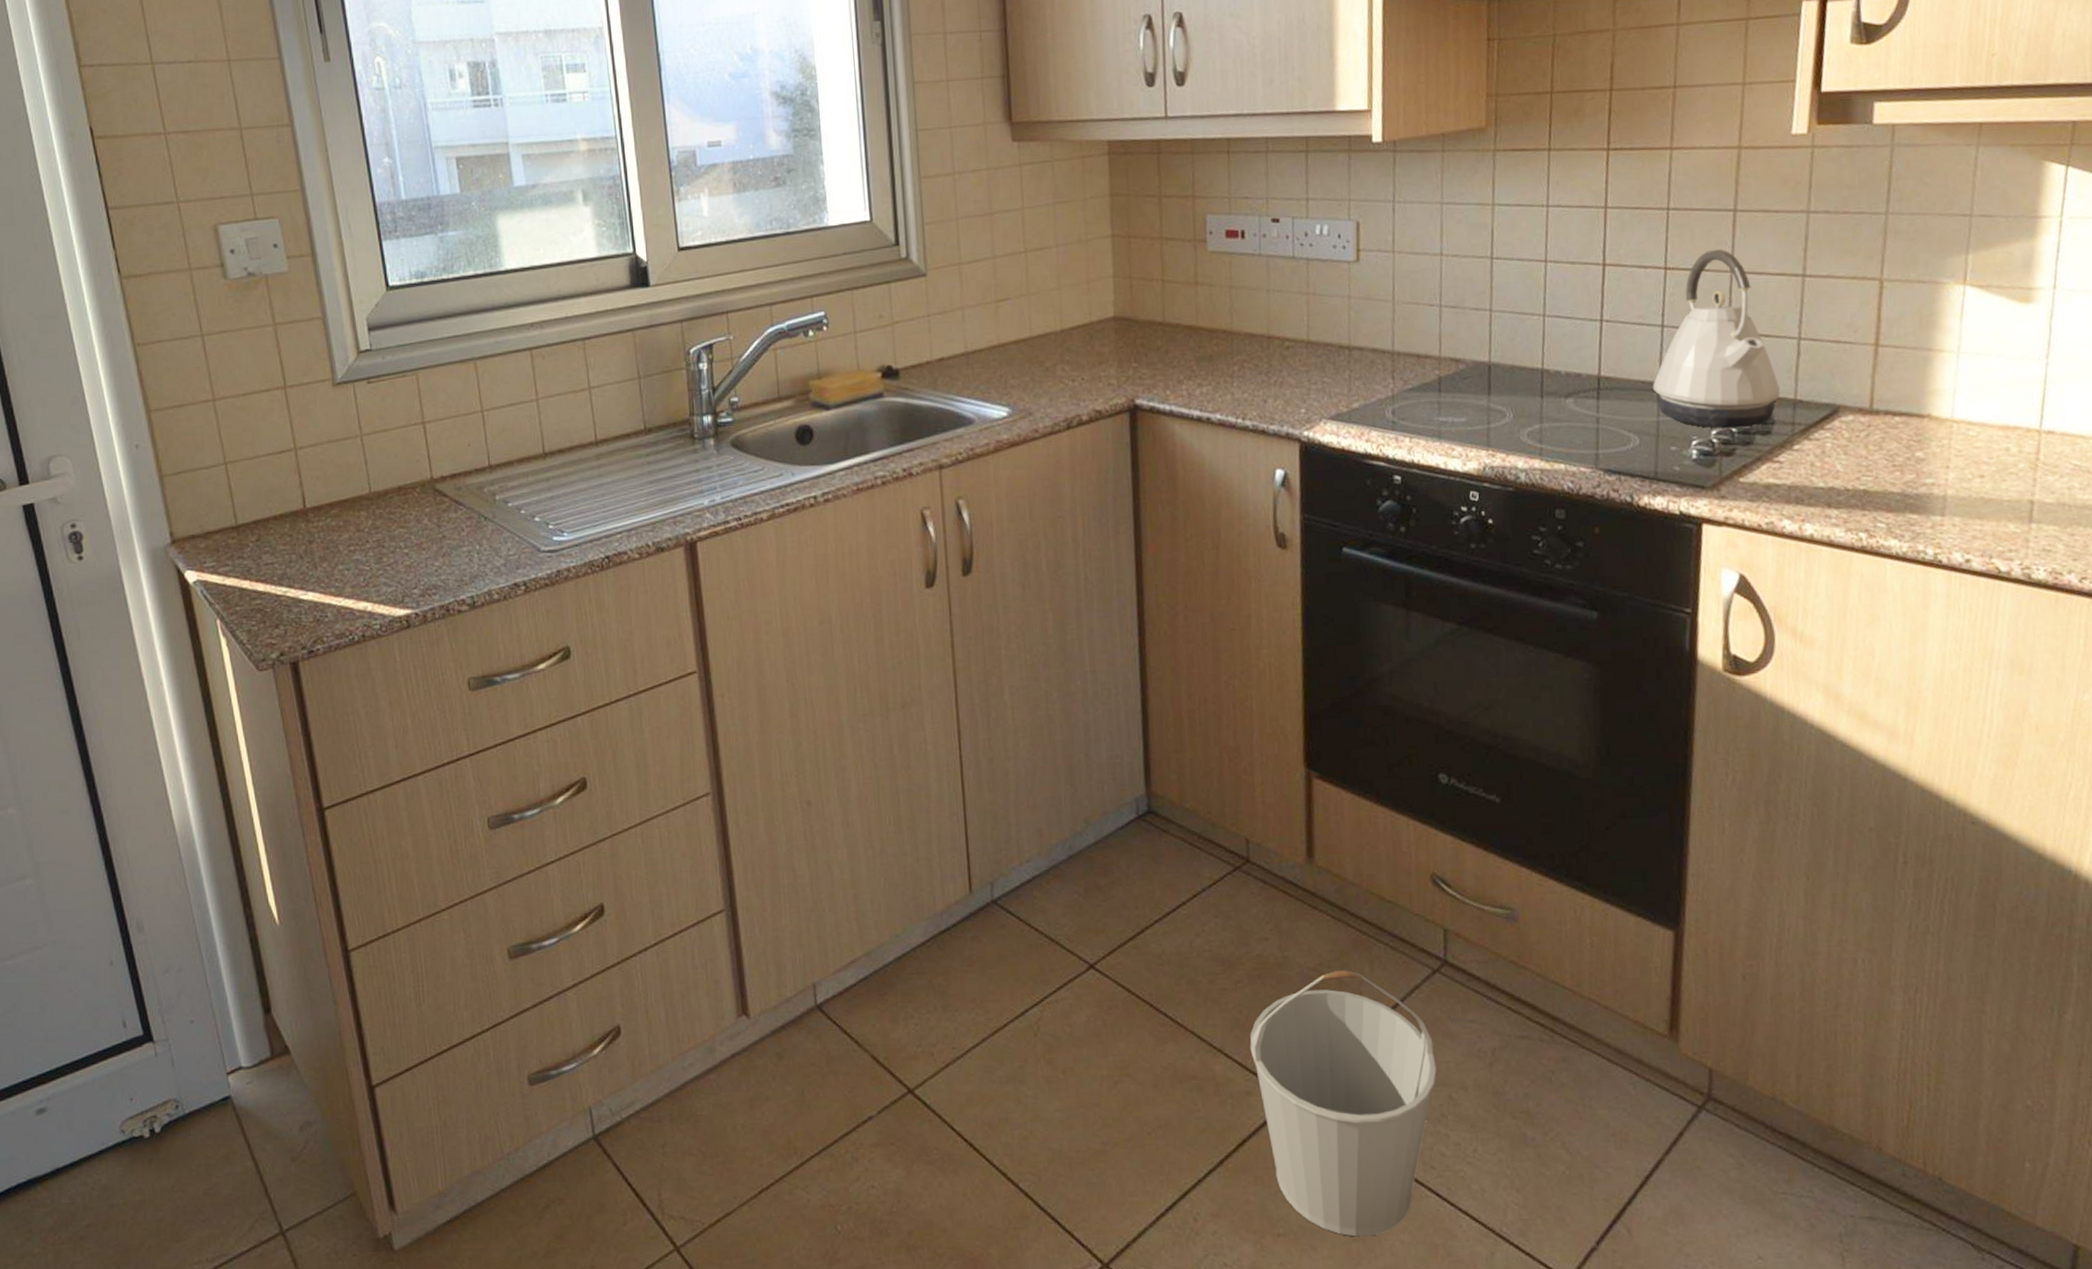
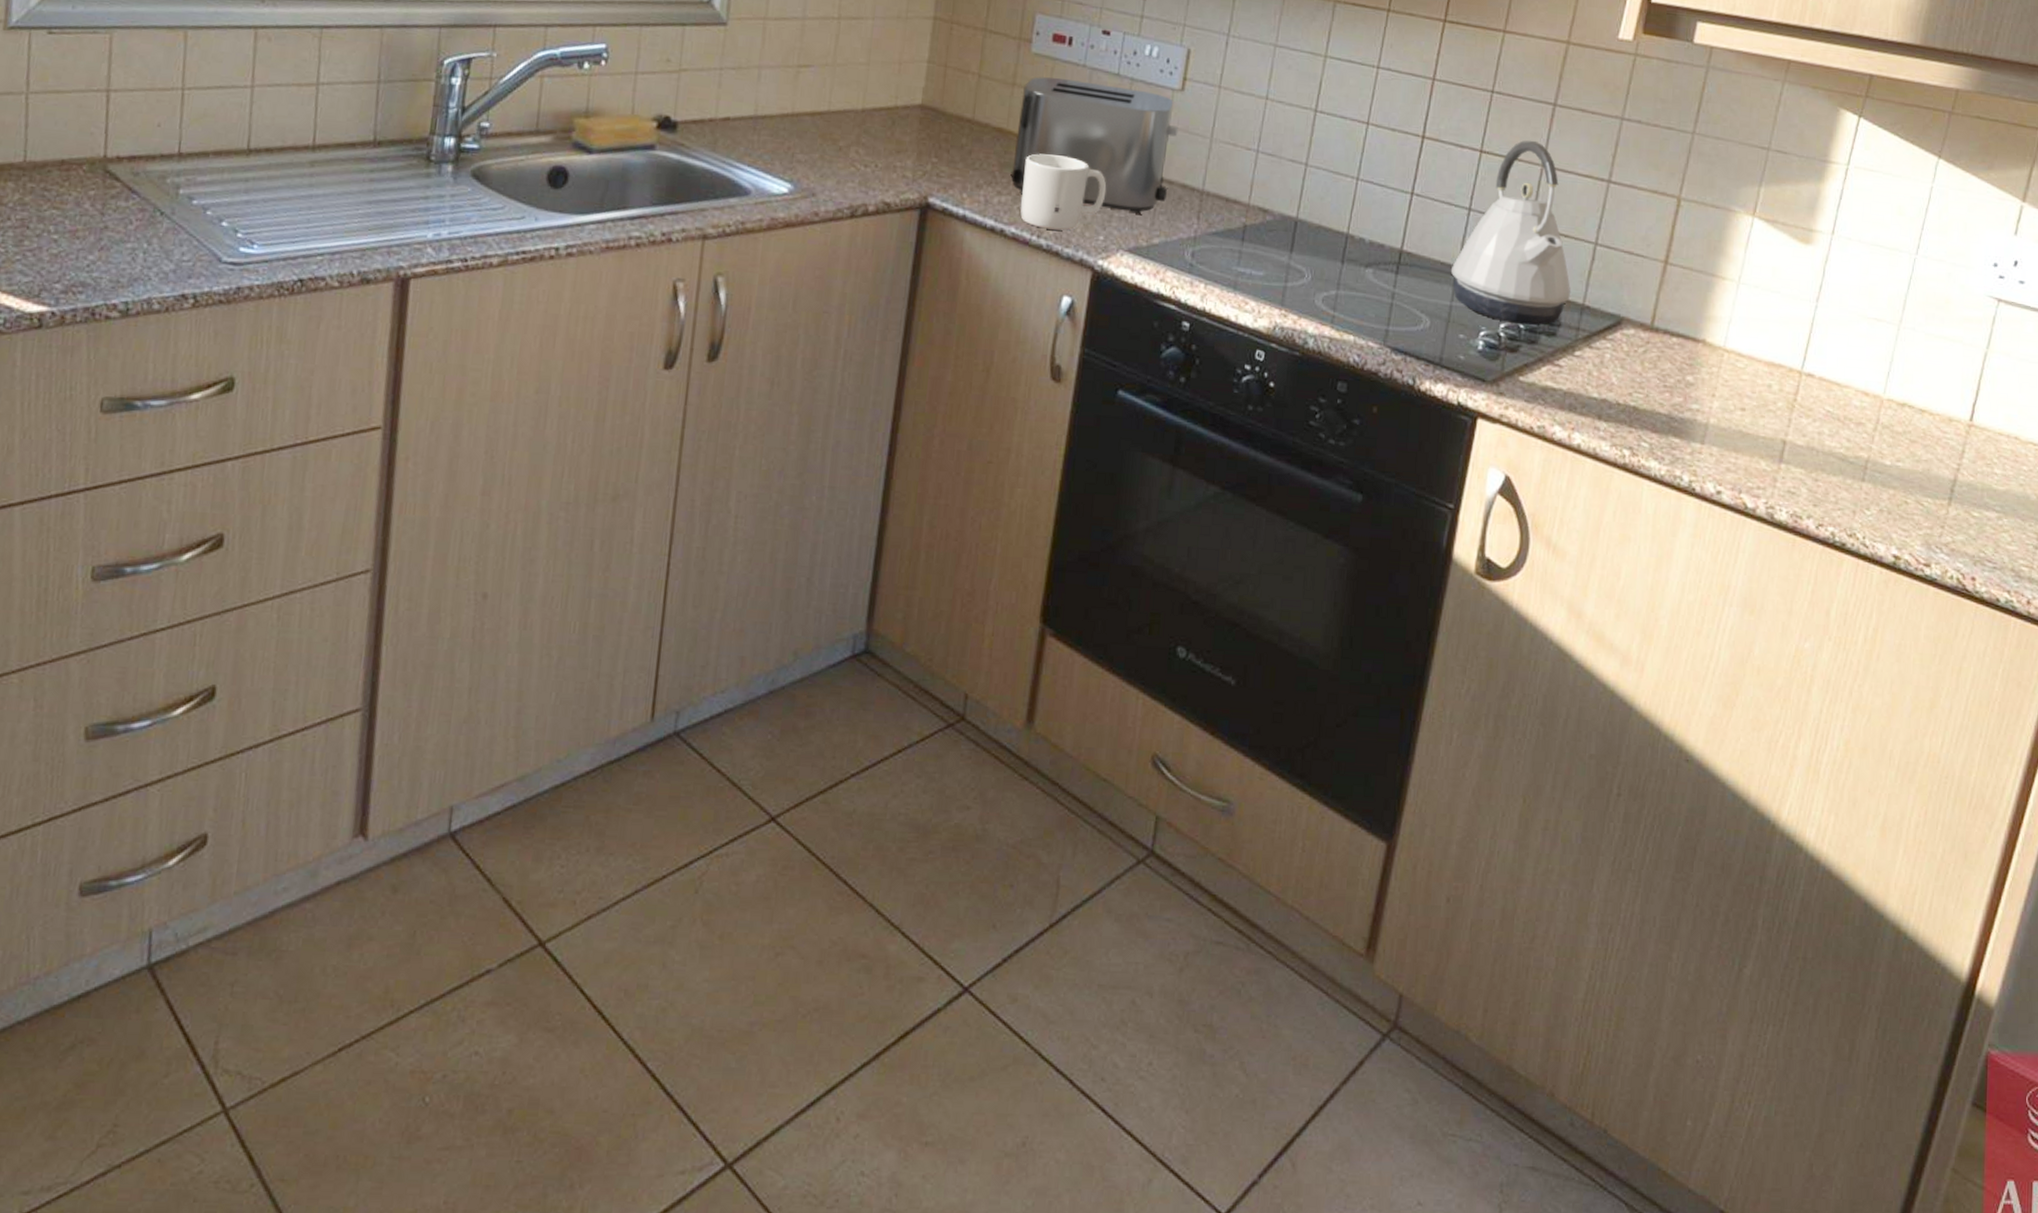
toaster: none [1205,268,1360,384] -> present [1010,77,1179,214]
mug: none [1219,340,1301,411] -> present [1020,153,1107,231]
bucket: present [1250,970,1437,1237] -> none [930,850,1125,1152]

